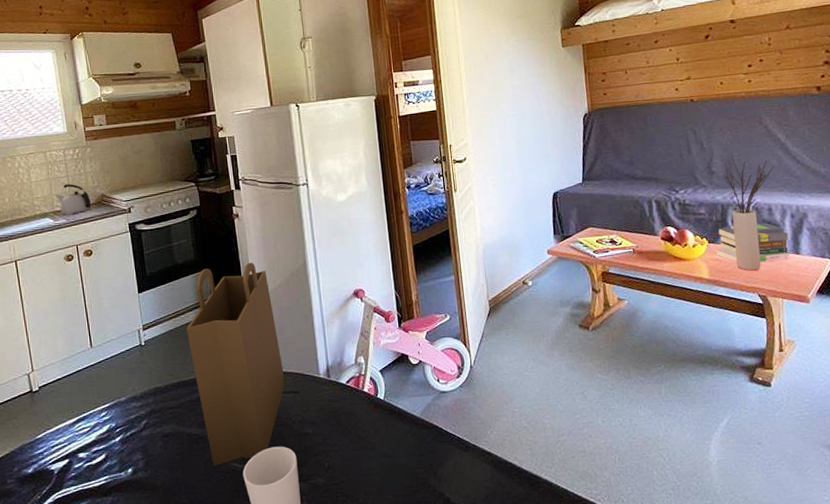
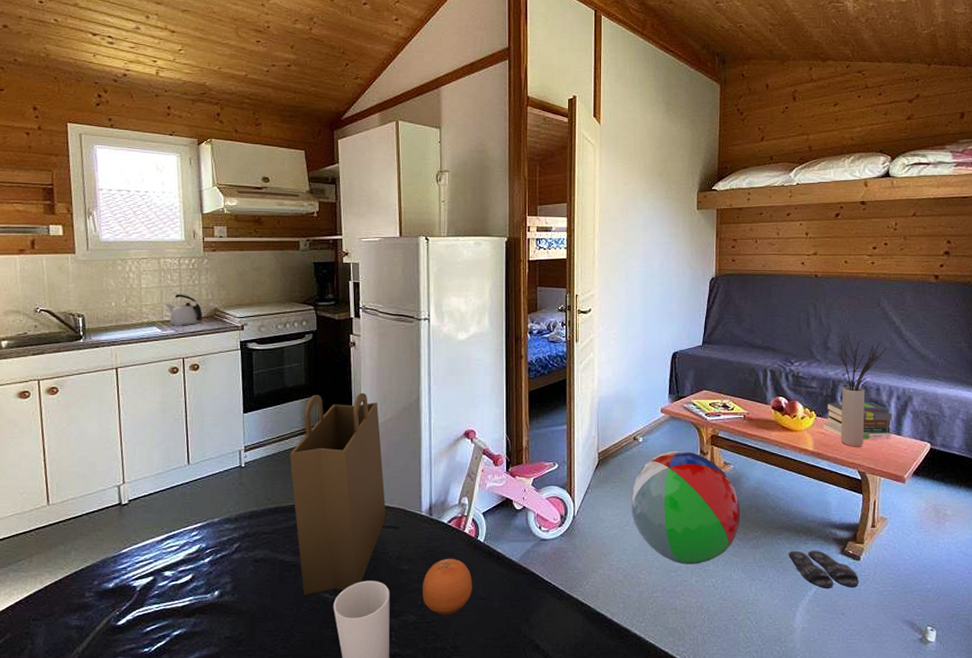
fruit: none [328,418,378,476] -> present [423,558,473,615]
beach ball: none [526,290,641,406] -> present [630,450,741,565]
slippers: none [695,380,772,419] -> present [789,550,859,588]

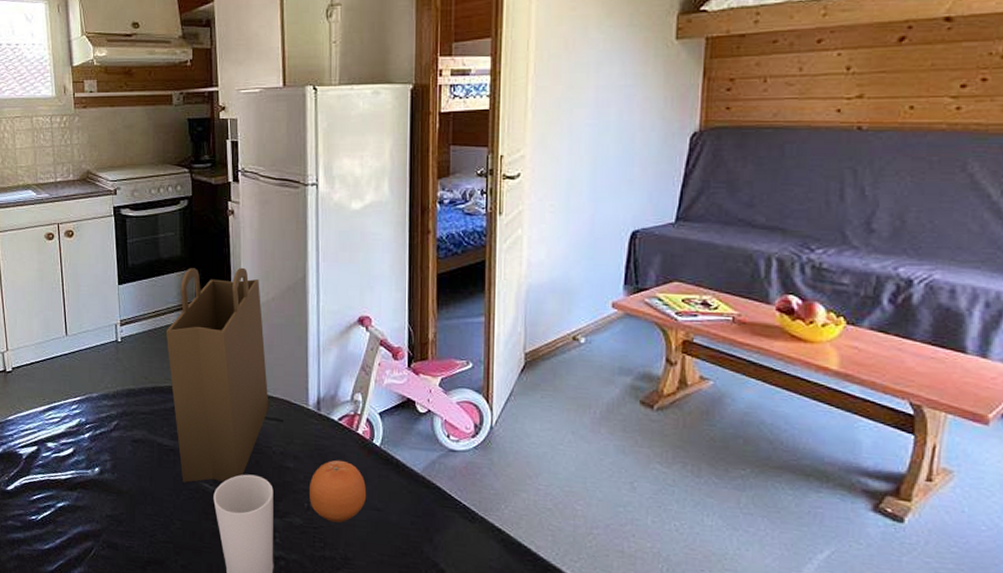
kettle: present [166,294,203,326] -> none [39,155,76,190]
beach ball: present [630,450,741,565] -> none [566,356,721,501]
slippers: present [789,550,859,588] -> none [791,499,899,558]
books: present [822,401,893,440] -> none [855,305,976,362]
vase: present [838,334,887,447] -> none [885,211,973,370]

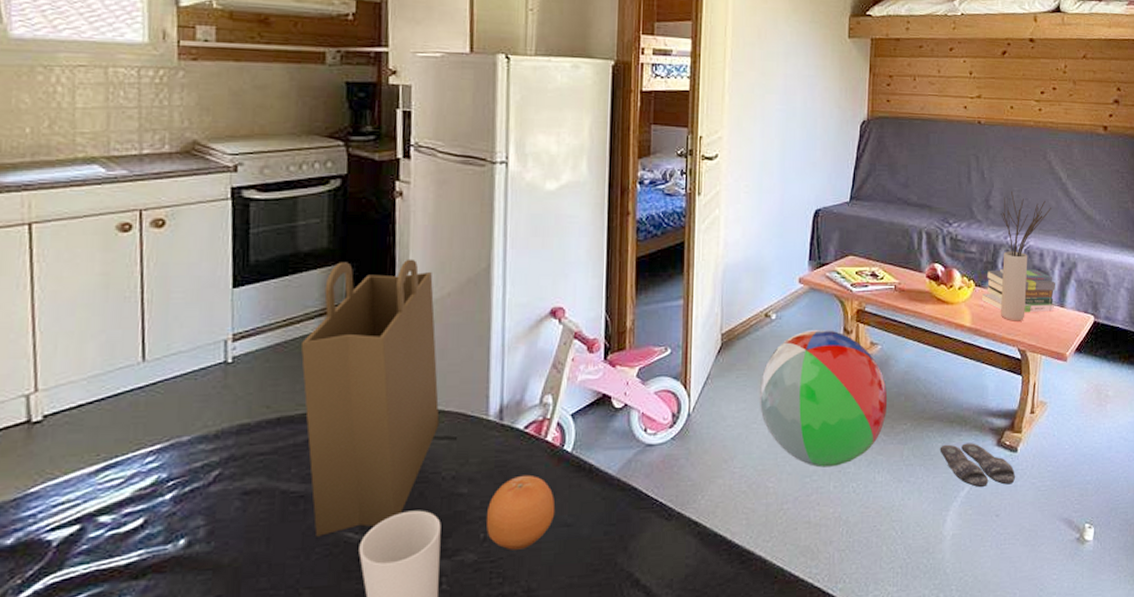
beach ball: none [566,356,721,501] -> present [759,328,888,468]
slippers: none [791,499,899,558] -> present [941,443,1015,487]
books: none [855,305,976,362] -> present [981,268,1056,313]
vase: none [885,211,973,370] -> present [1001,190,1052,322]

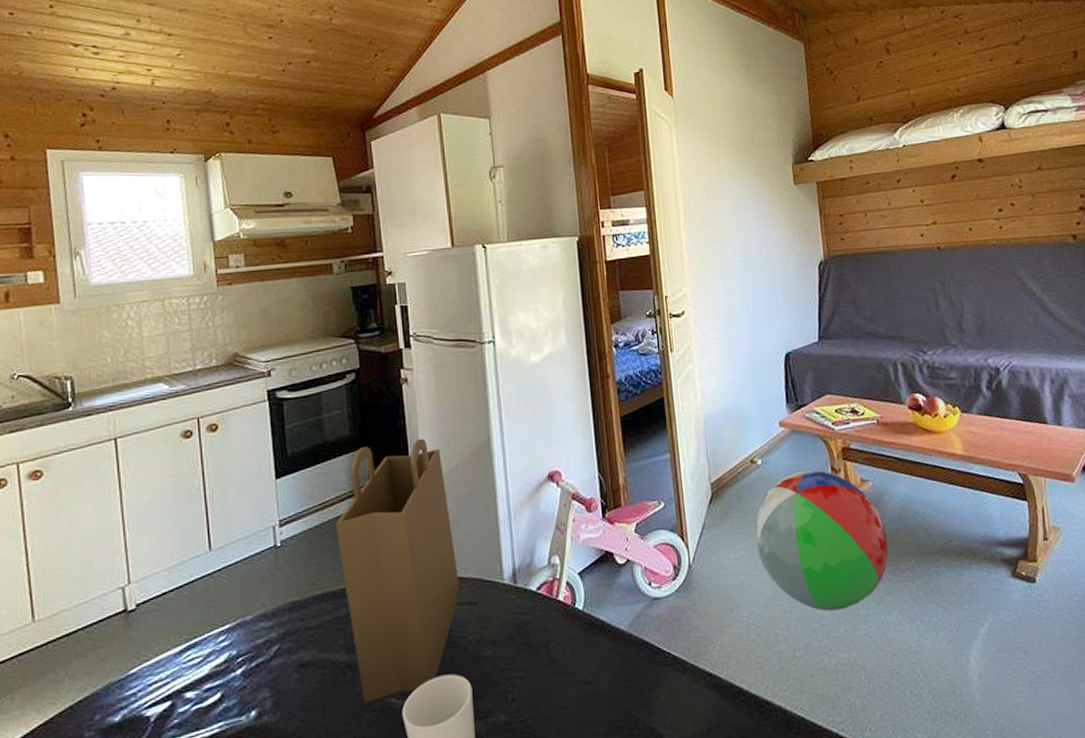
fruit: present [487,474,556,550] -> none [512,634,575,710]
slippers: present [941,443,1015,487] -> none [951,575,1038,623]
books: present [981,268,1056,313] -> none [970,389,1051,436]
vase: present [1001,190,1052,322] -> none [976,312,1031,446]

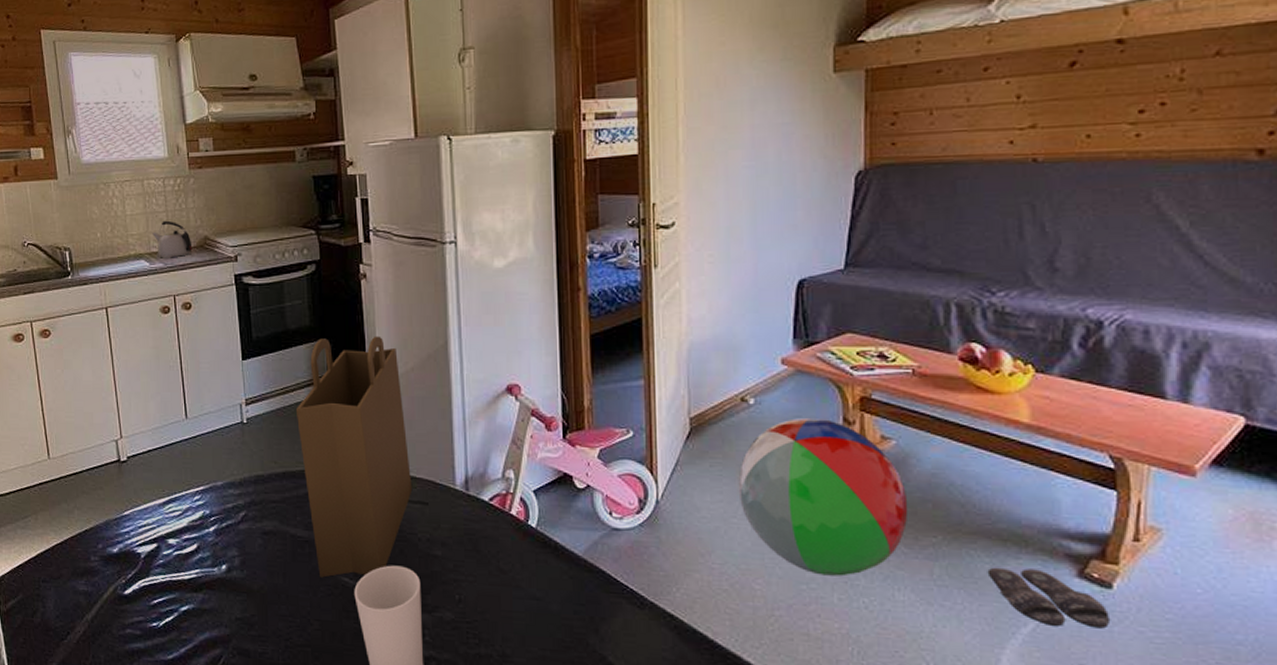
kettle: none [173,339,220,380] -> present [152,220,193,258]
slippers: none [951,575,1038,623] -> present [989,567,1109,629]

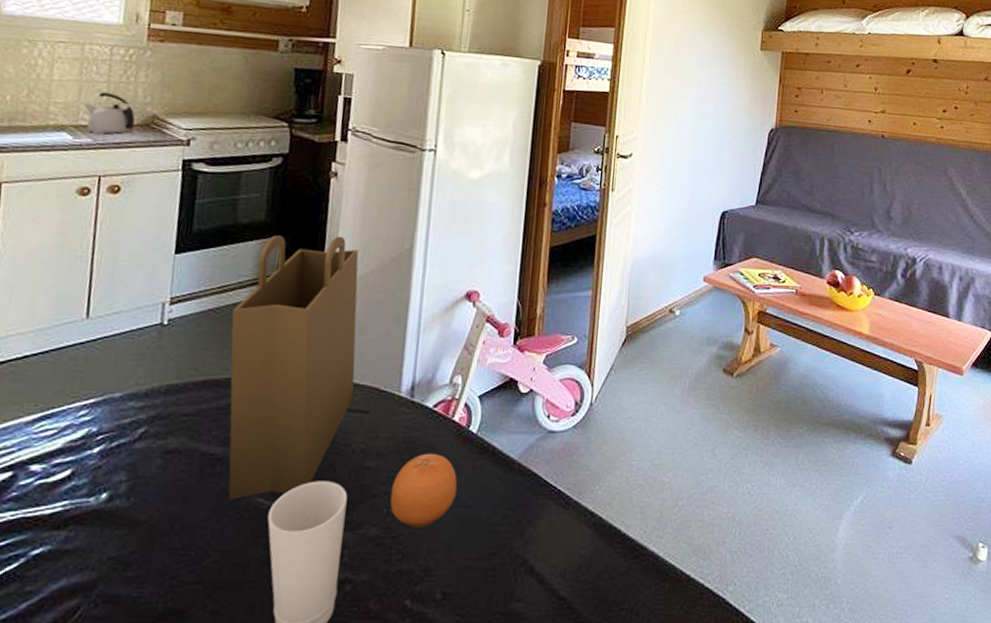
fruit: none [460,545,524,616] -> present [390,453,458,527]
beach ball: present [738,417,908,576] -> none [659,327,785,466]
slippers: present [989,567,1109,629] -> none [835,451,909,497]

